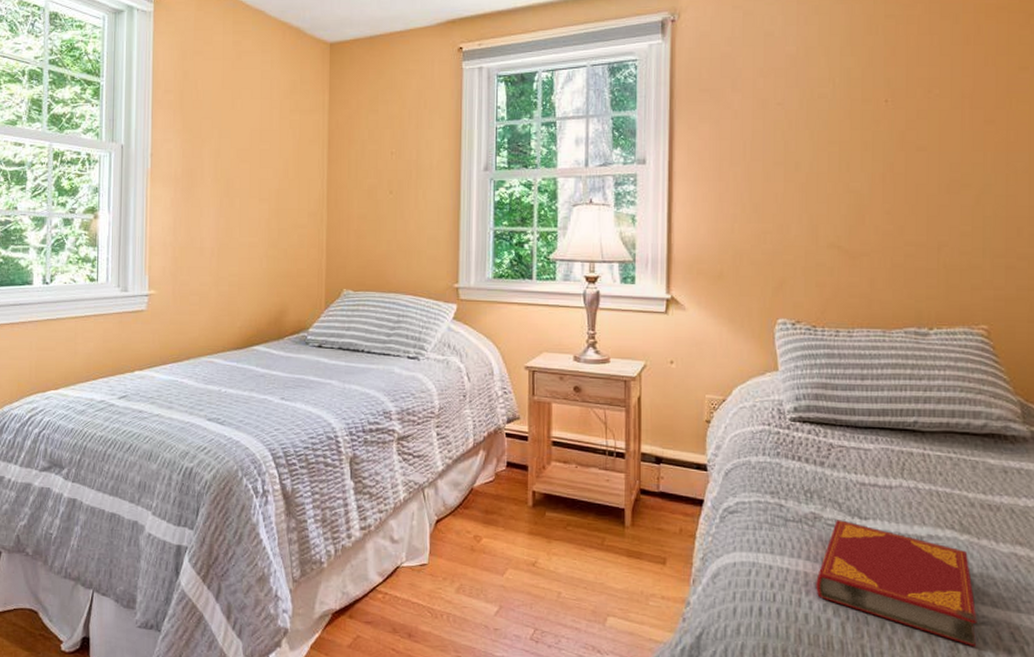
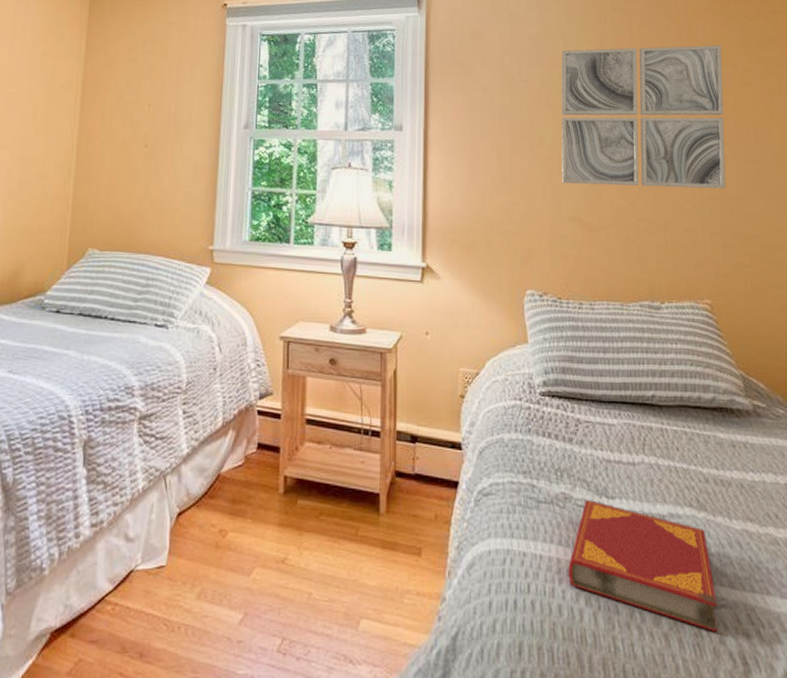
wall art: none [820,48,1018,210] -> present [561,45,726,189]

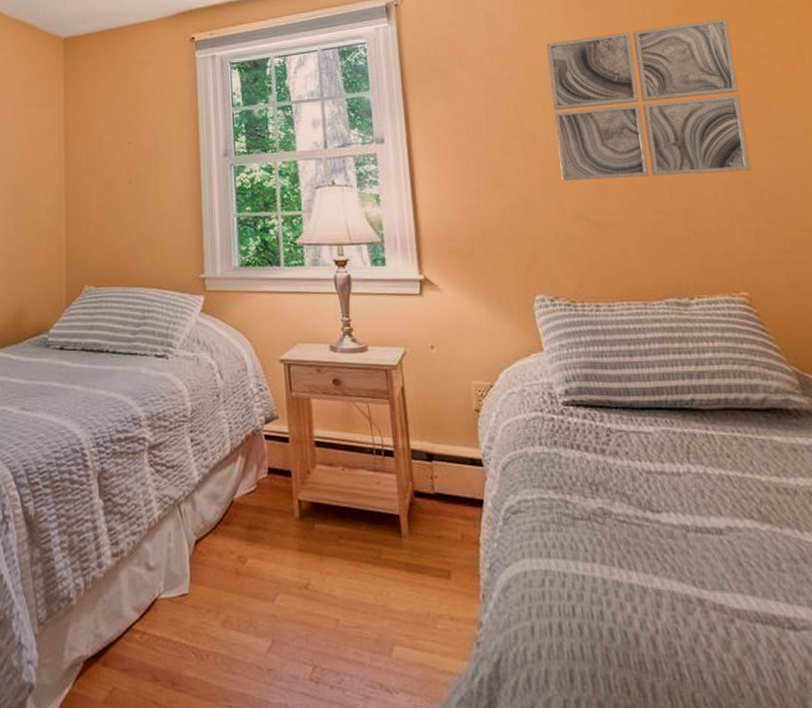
hardback book: present [568,500,719,633] -> none [615,515,802,658]

